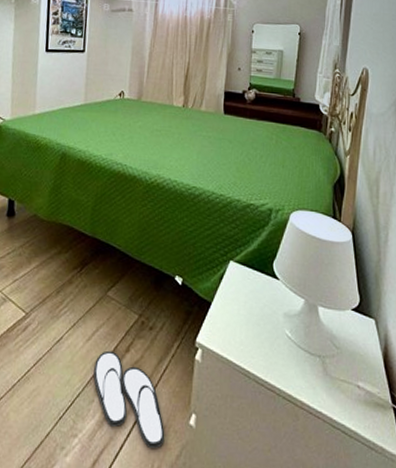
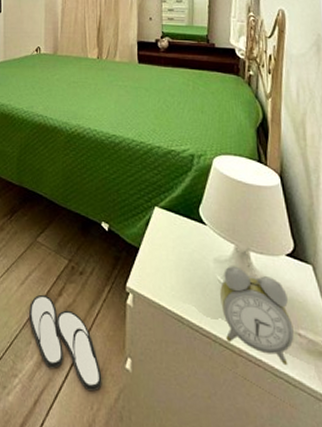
alarm clock: none [286,320,353,417] -> present [219,266,294,366]

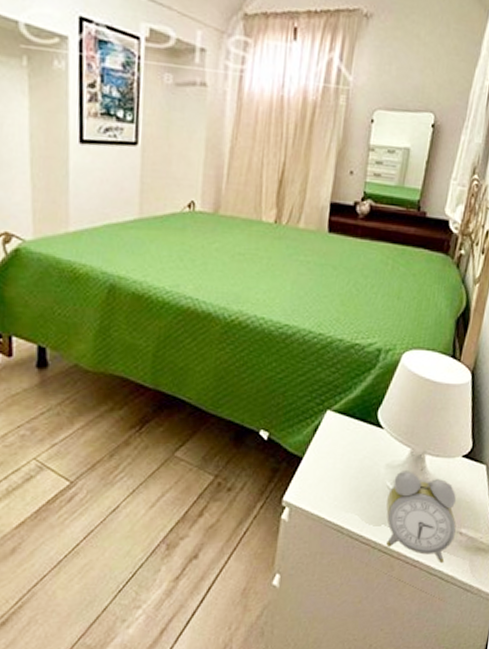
slippers: present [29,294,102,391] -> none [159,516,245,611]

